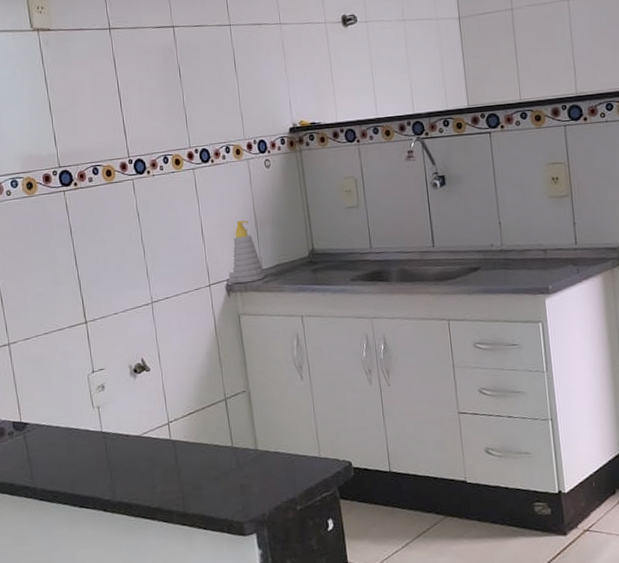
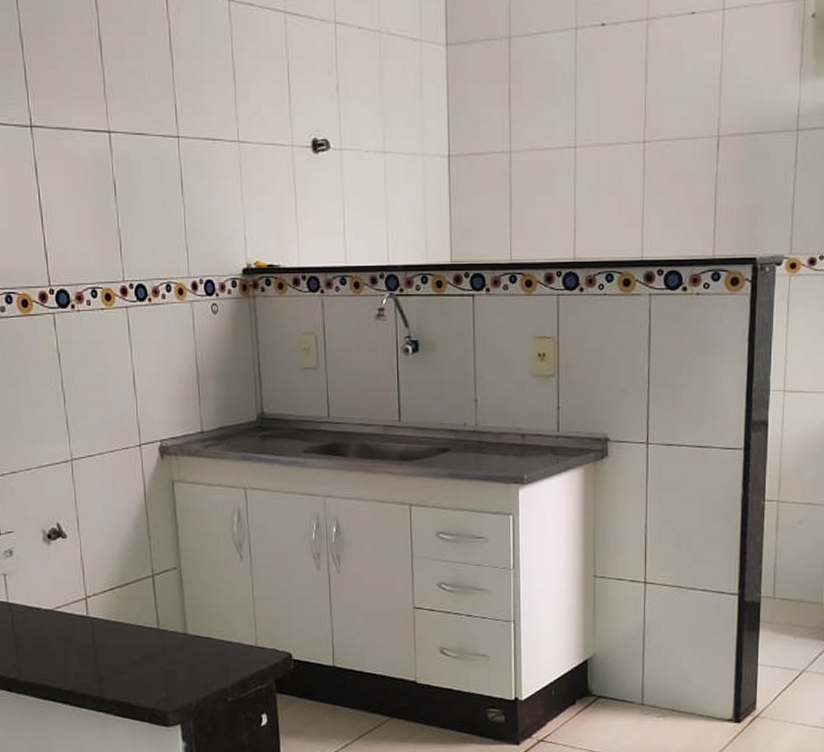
soap bottle: present [228,220,266,285] -> none [162,372,206,447]

